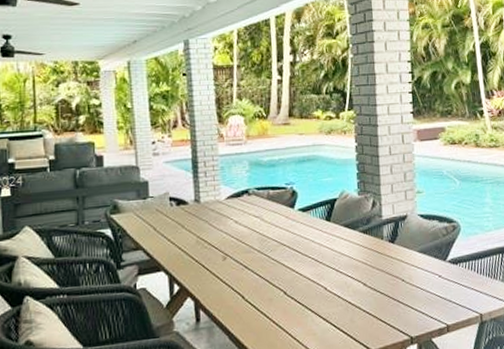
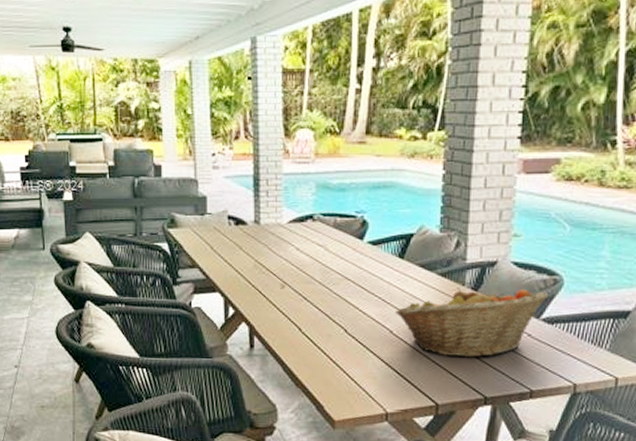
fruit basket: none [328,237,451,304] -> present [396,288,549,358]

